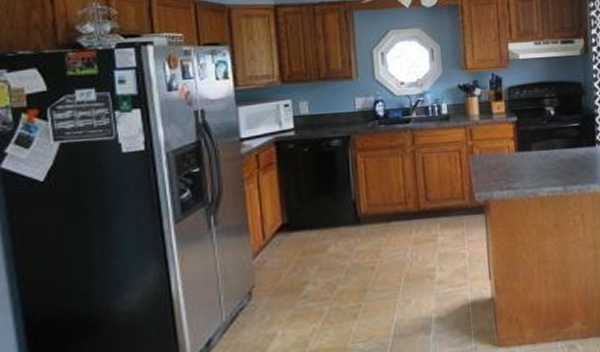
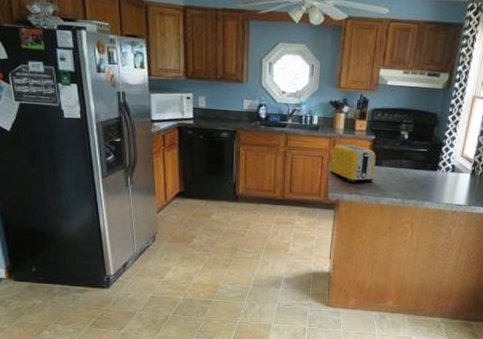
toaster: none [469,130,525,177] -> present [330,144,376,183]

